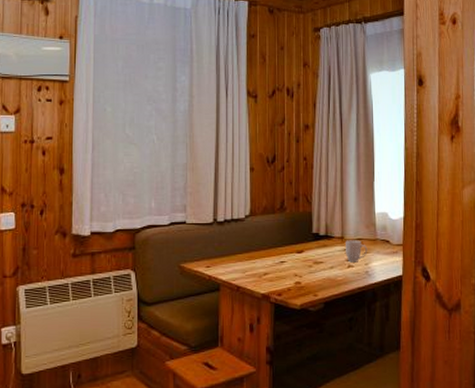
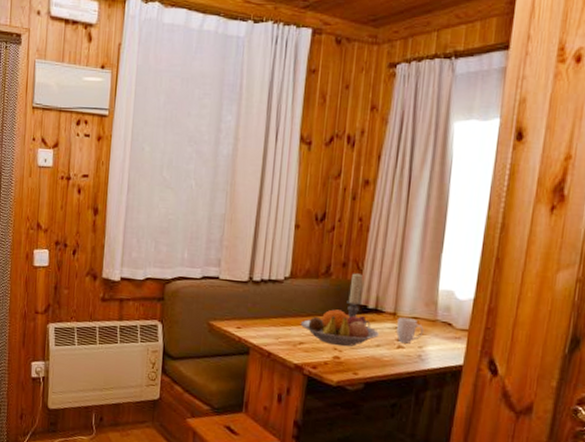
fruit bowl: none [263,240,331,272] -> present [300,309,379,347]
candle holder: none [301,206,324,253] -> present [346,273,371,328]

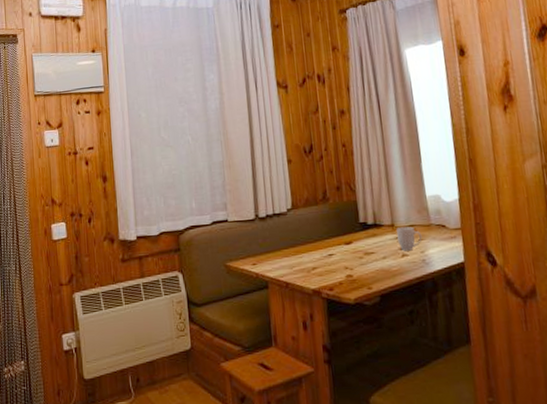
fruit bowl: present [300,309,379,347] -> none [309,230,383,265]
candle holder: present [346,273,371,328] -> none [347,194,374,243]

